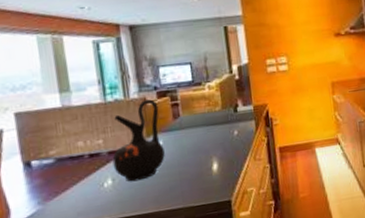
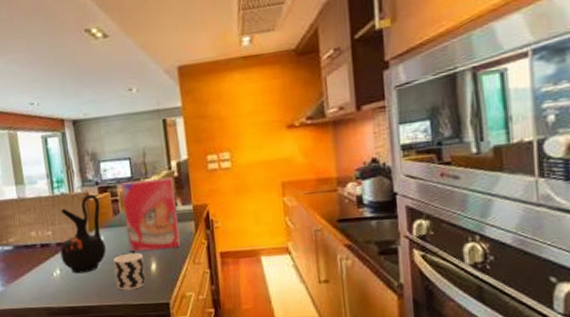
cup: none [173,154,207,194] -> present [113,252,146,291]
cereal box: none [181,79,242,154] -> present [121,176,180,251]

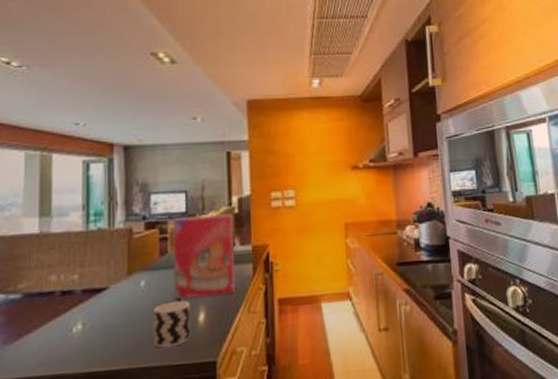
ceramic jug: present [60,194,106,274] -> none [86,230,146,329]

